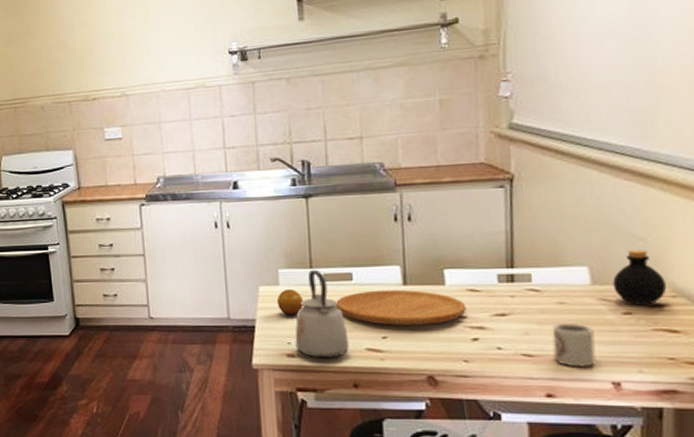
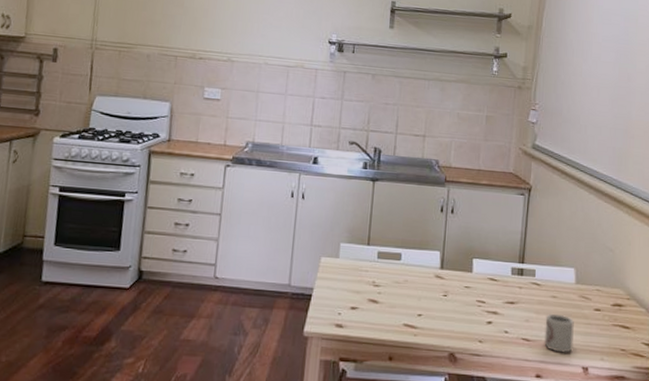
fruit: present [276,289,303,316] -> none [334,263,357,288]
kettle: present [295,269,349,358] -> none [344,246,391,331]
cutting board: present [336,289,467,325] -> none [384,271,486,307]
bottle: present [612,249,668,306] -> none [590,257,625,305]

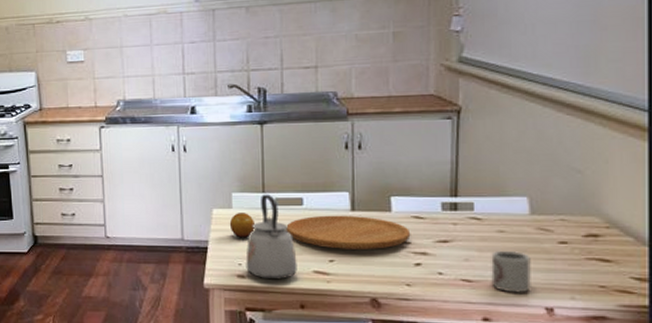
fruit: none [334,263,357,288] -> present [229,213,255,238]
kettle: none [344,246,391,331] -> present [246,194,297,280]
cutting board: none [384,271,486,307] -> present [286,215,411,249]

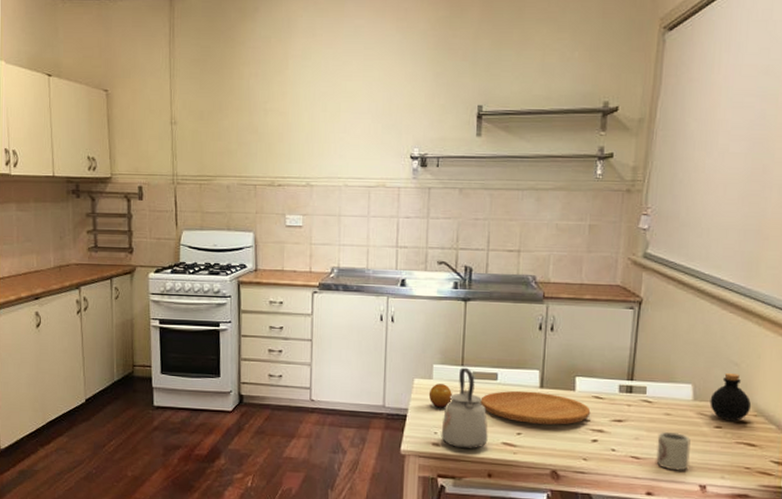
bottle: none [550,181,602,236] -> present [710,372,752,422]

